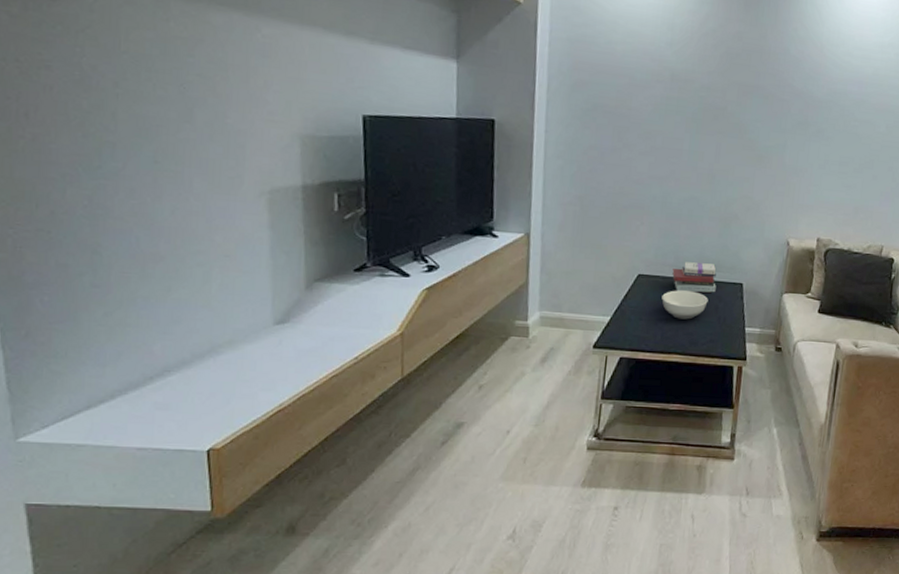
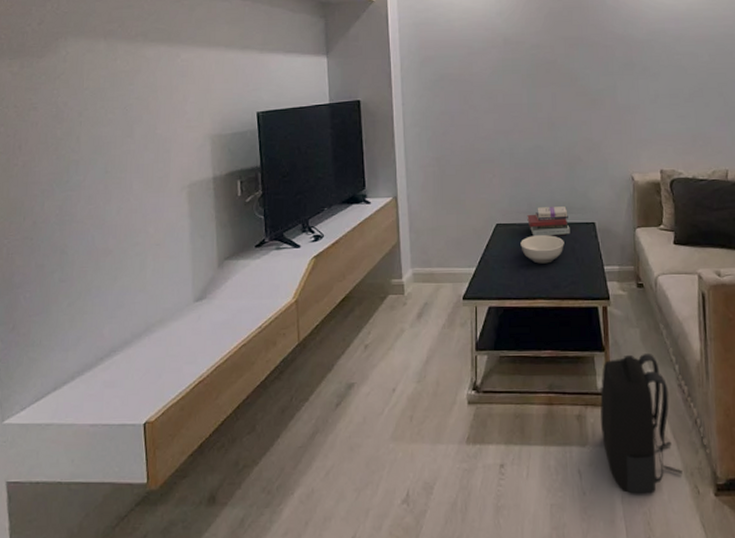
backpack: none [719,412,791,538] -> present [600,352,683,494]

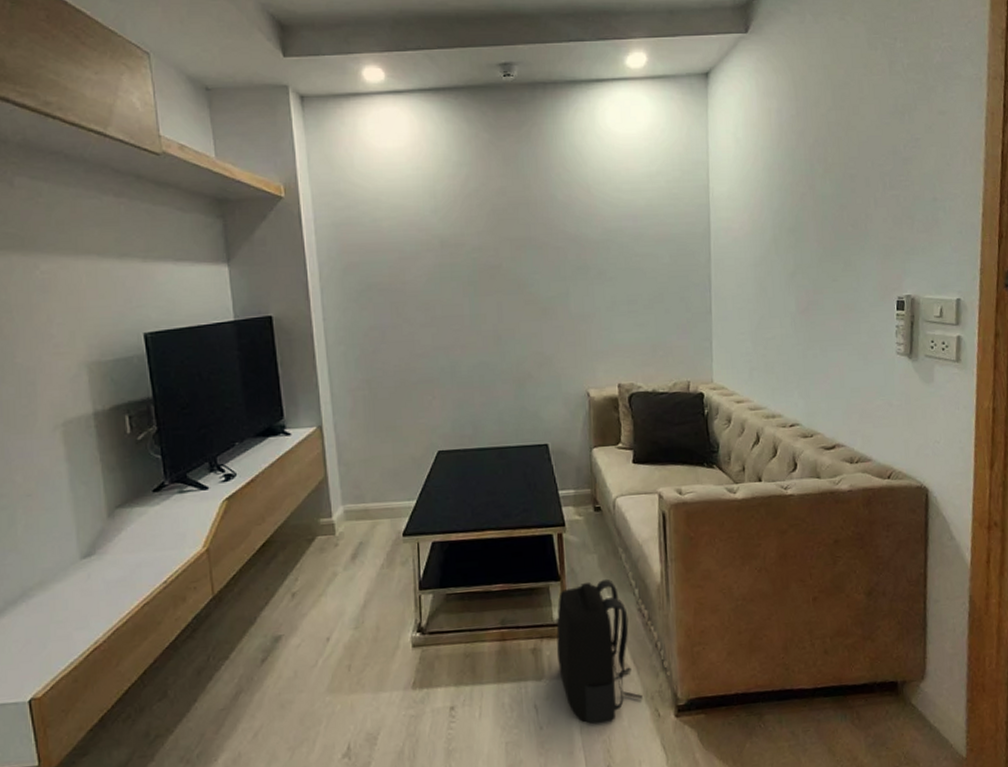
bowl: present [520,235,564,264] -> none [466,460,515,492]
books: present [527,206,570,237] -> none [473,428,521,463]

